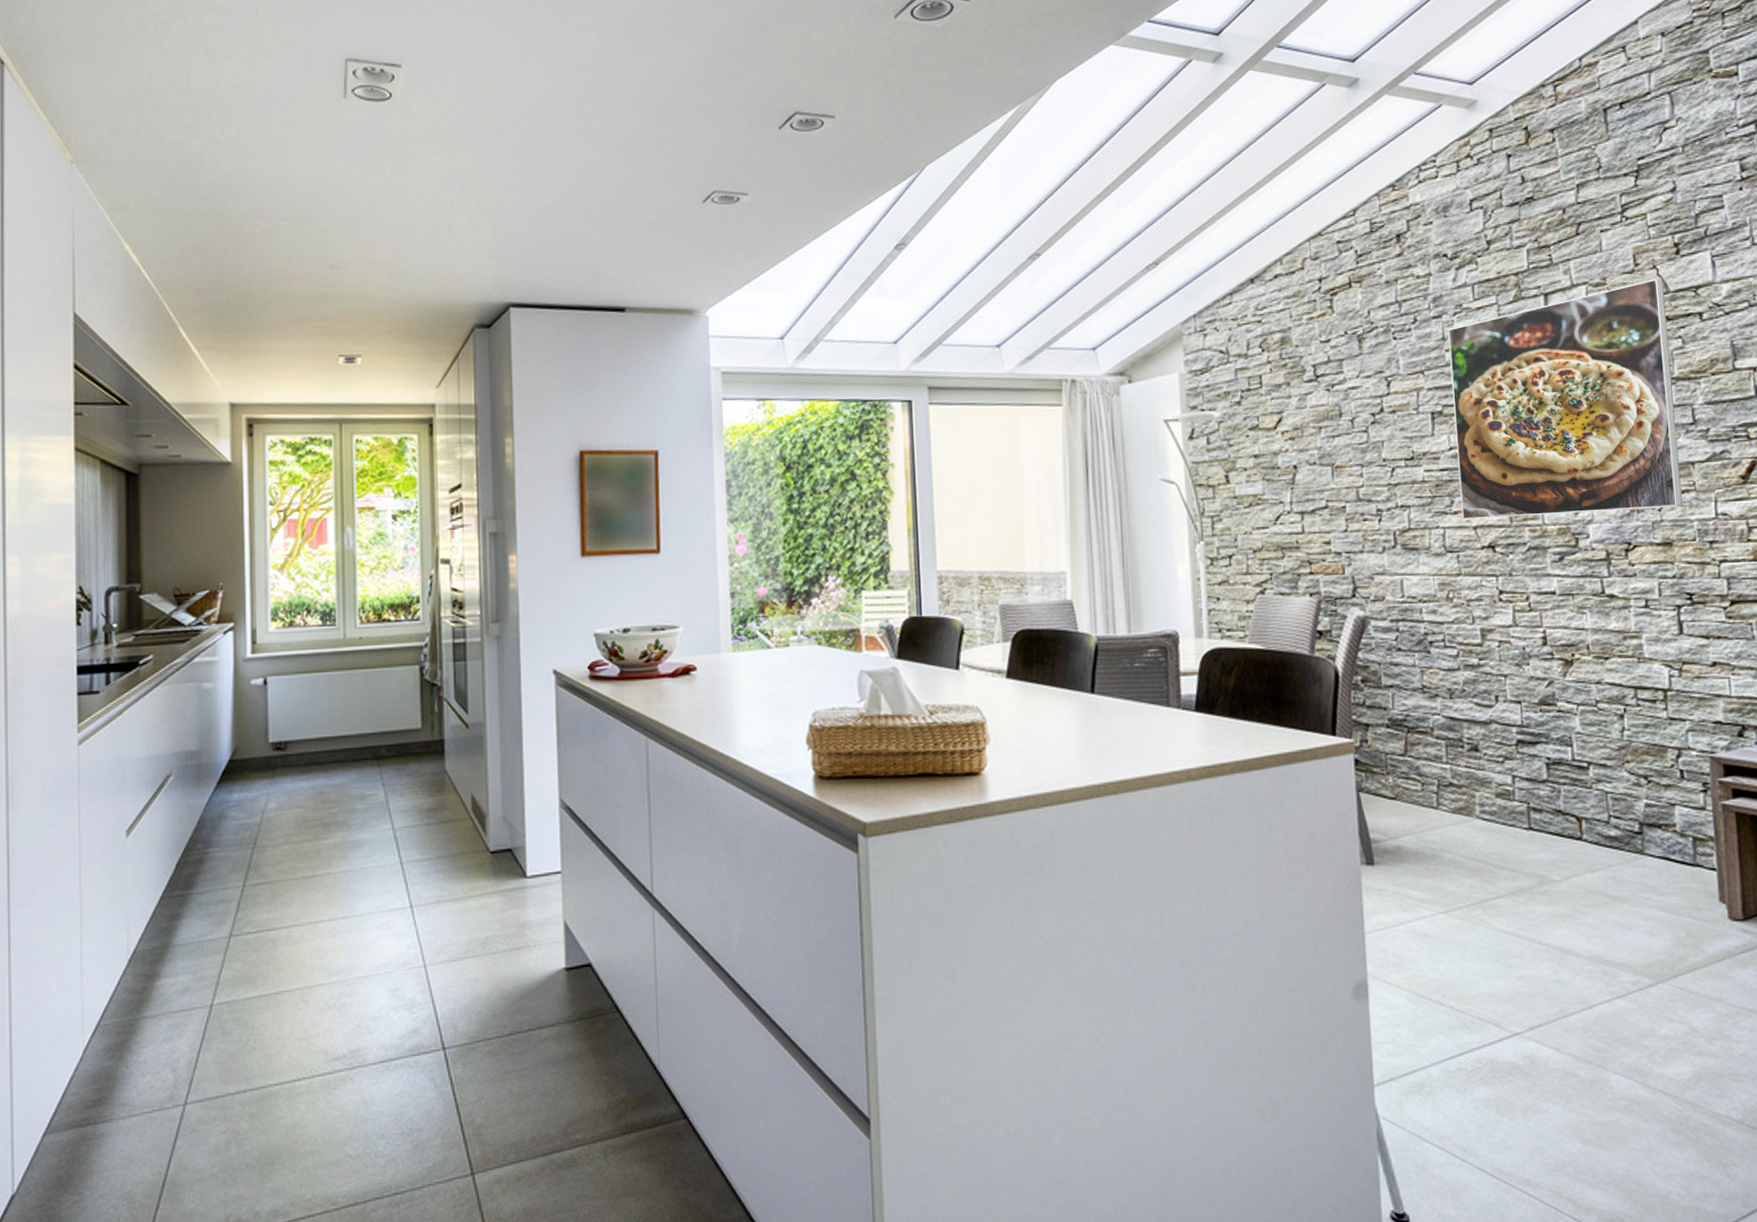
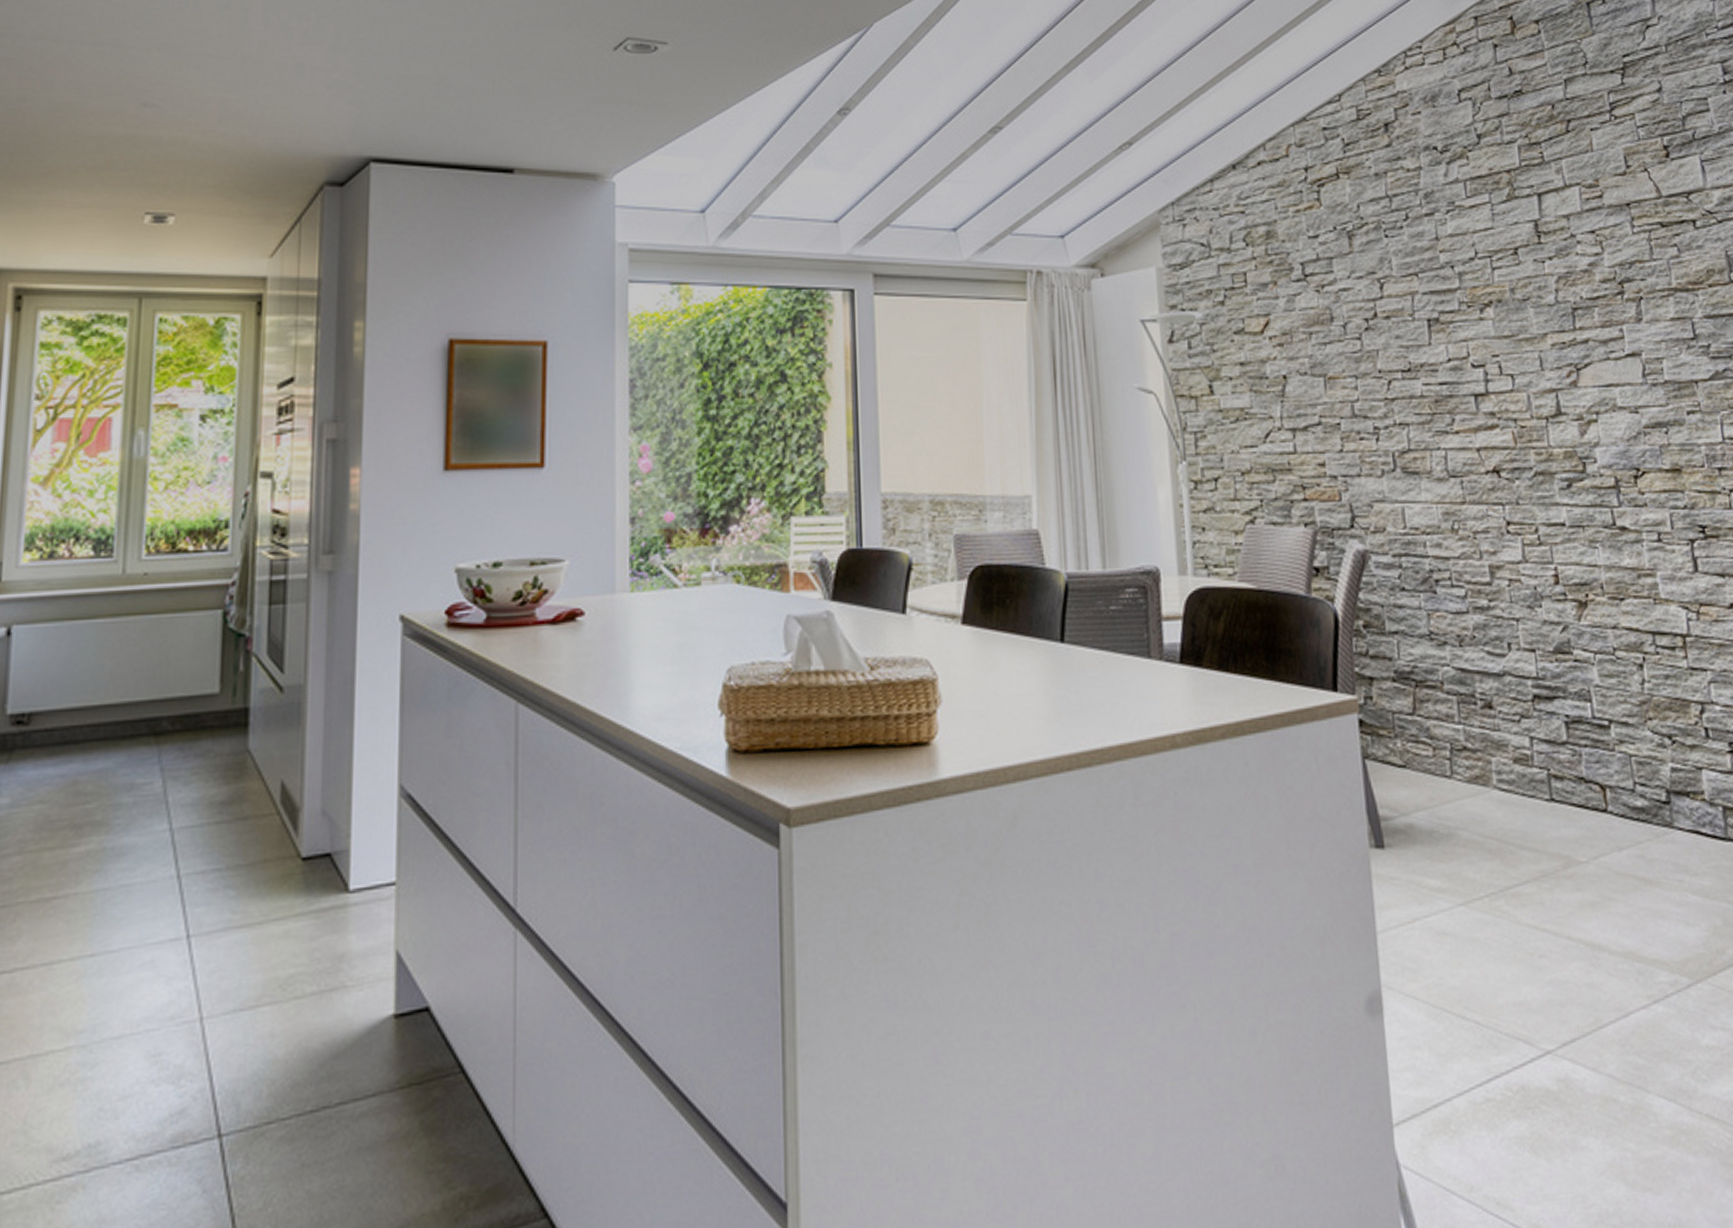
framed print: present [1448,278,1682,520] -> none [1441,181,1689,440]

